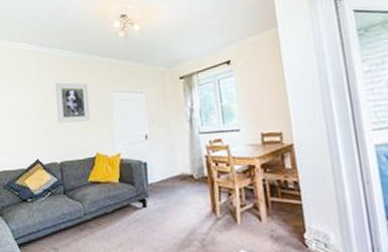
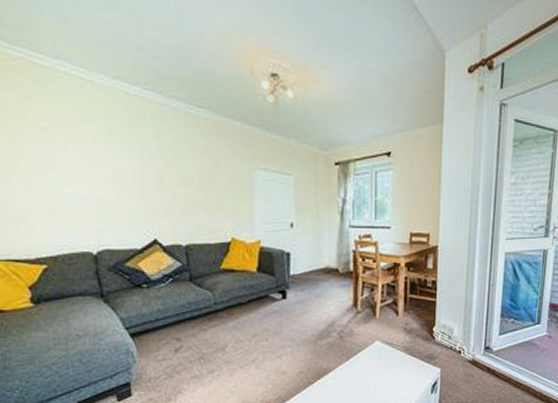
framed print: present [55,82,91,124] -> none [179,147,226,201]

